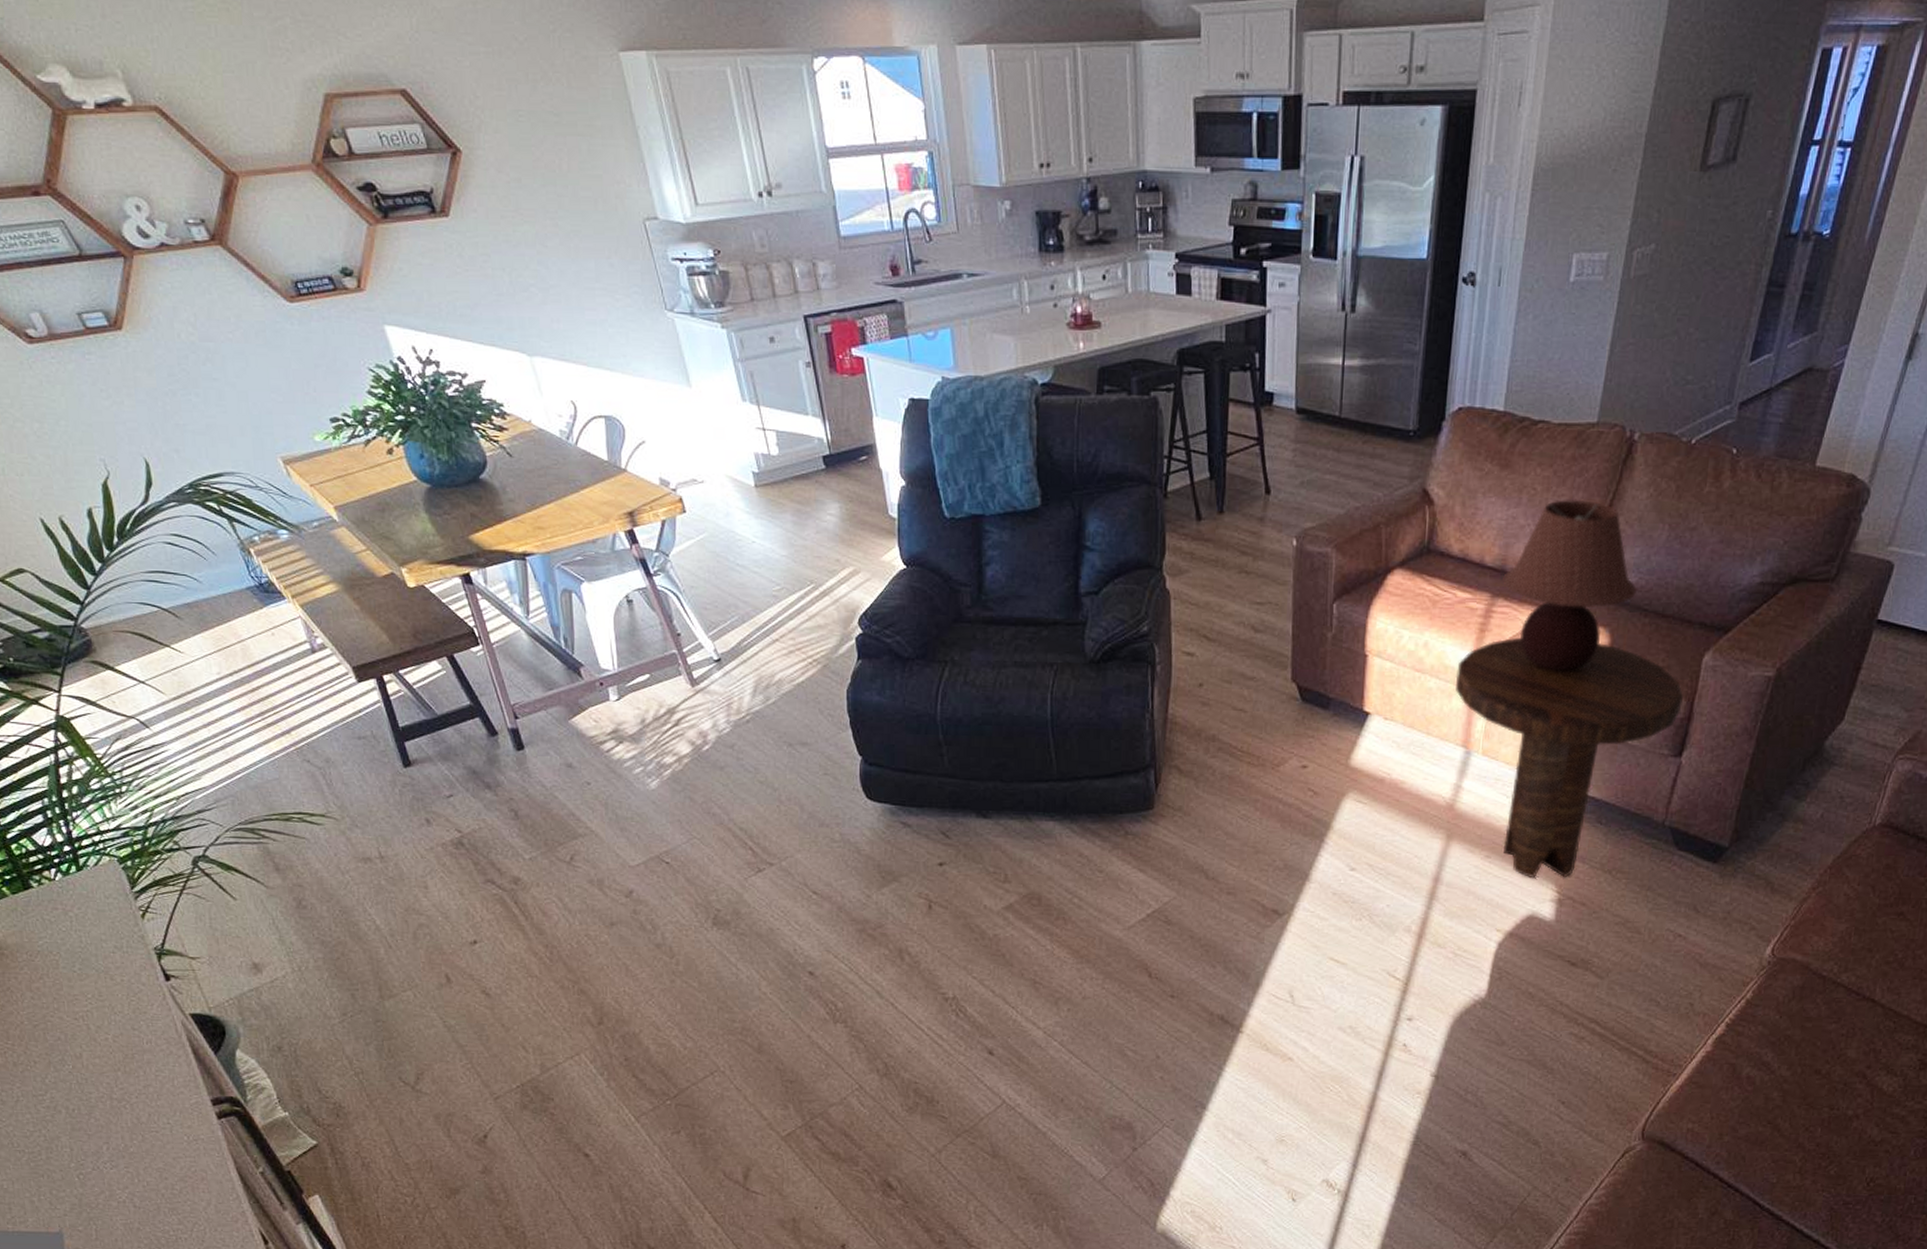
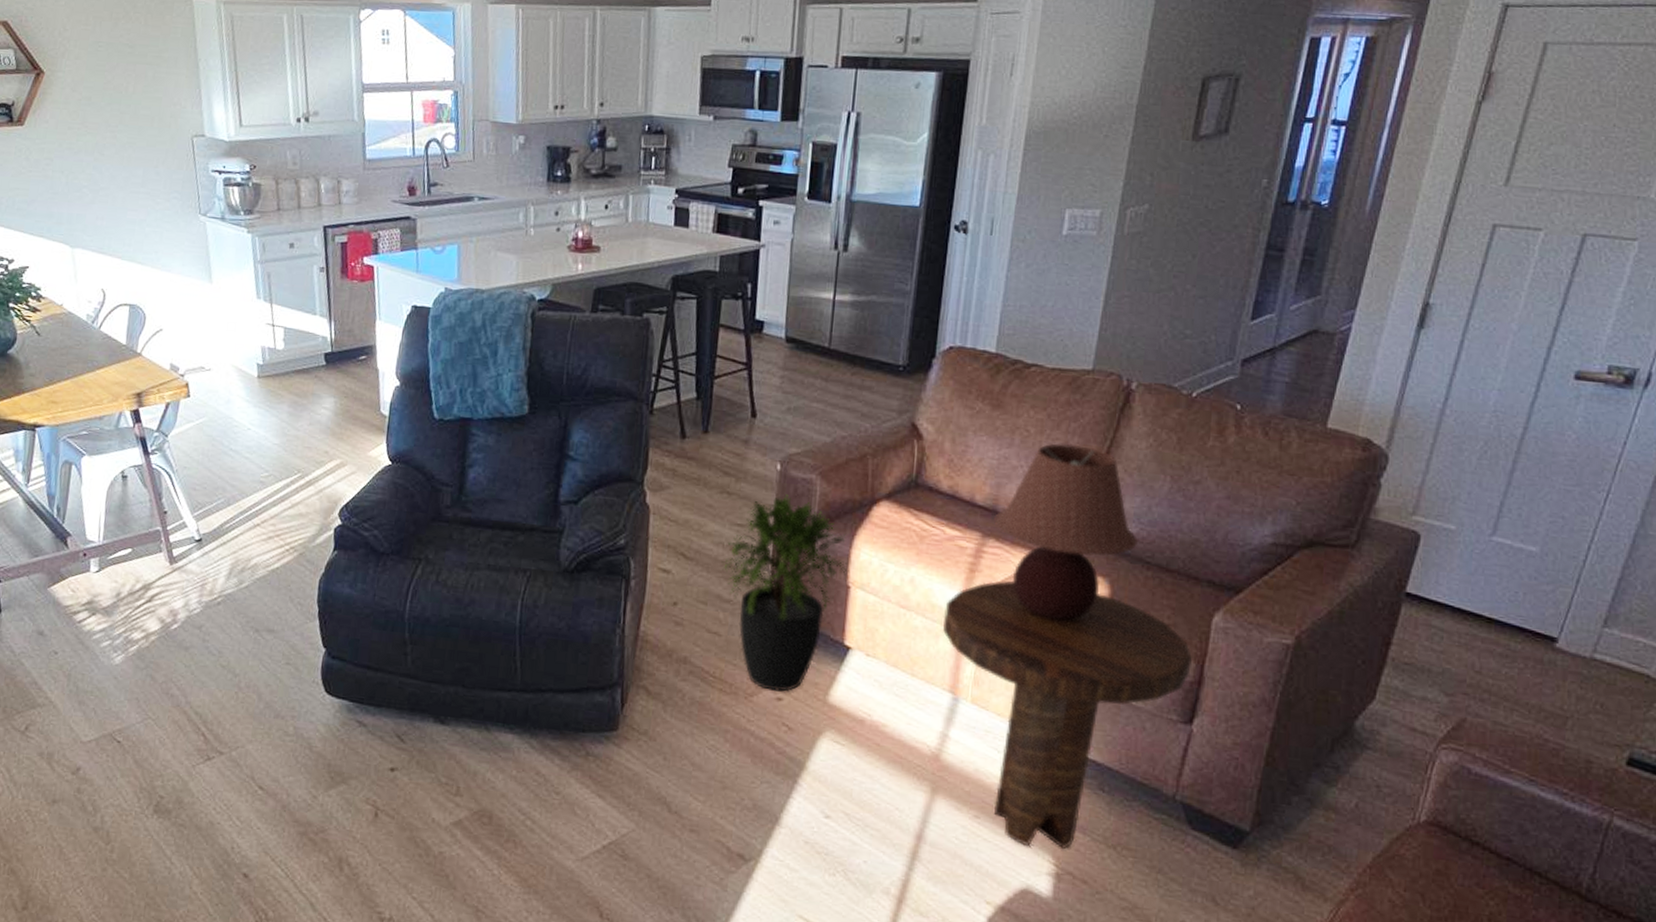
potted plant: none [1243,570,1366,760] -> present [721,495,849,692]

